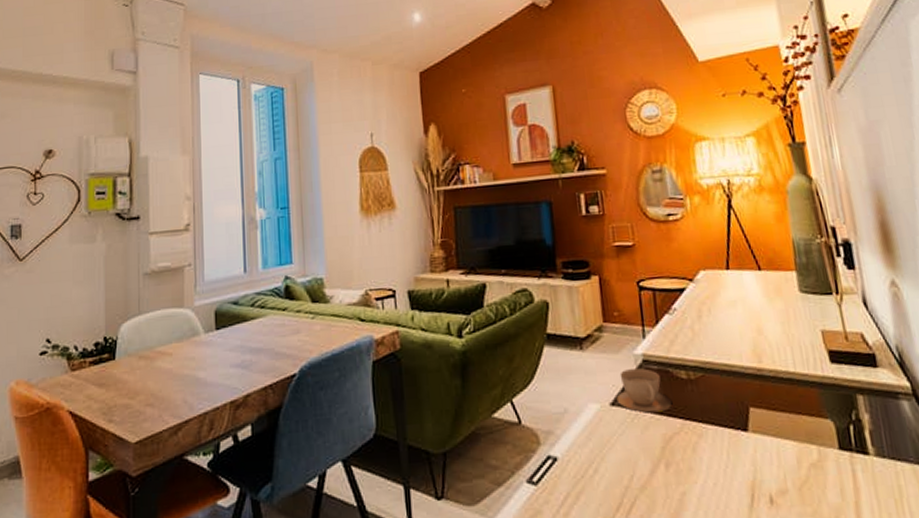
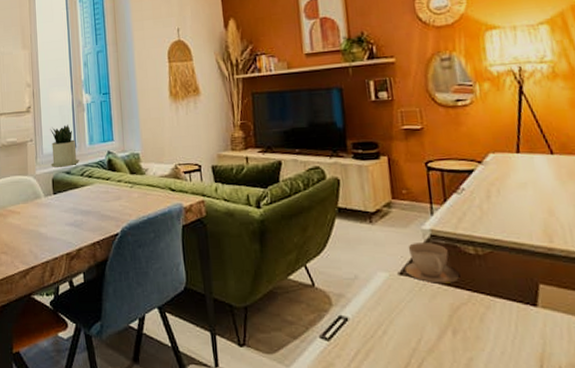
planter: none [213,245,250,298] -> present [50,124,79,168]

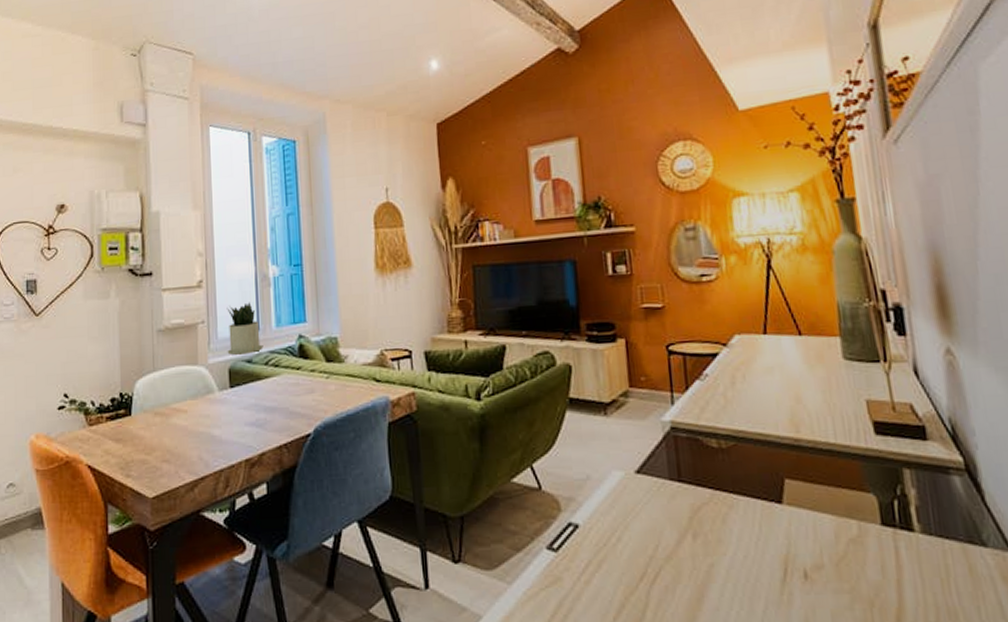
teacup: present [404,243,460,284] -> none [642,436,702,482]

